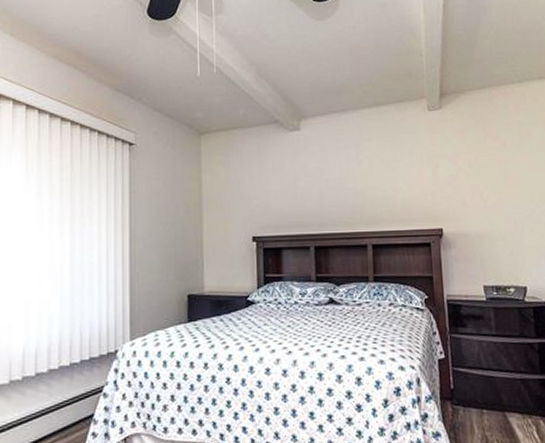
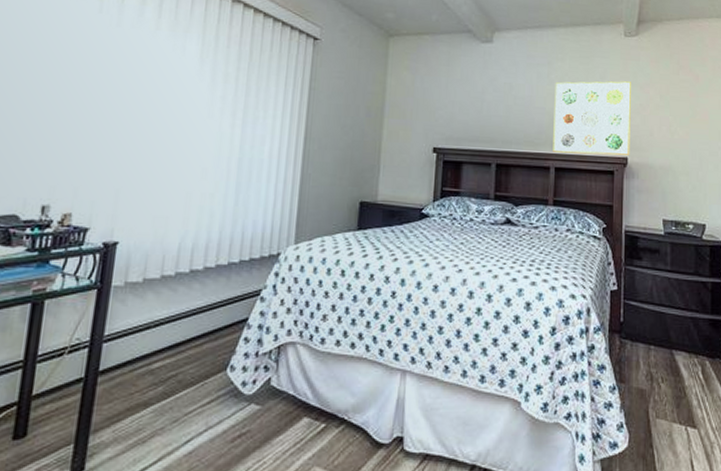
wall art: none [364,154,445,230] -> present [553,81,631,156]

